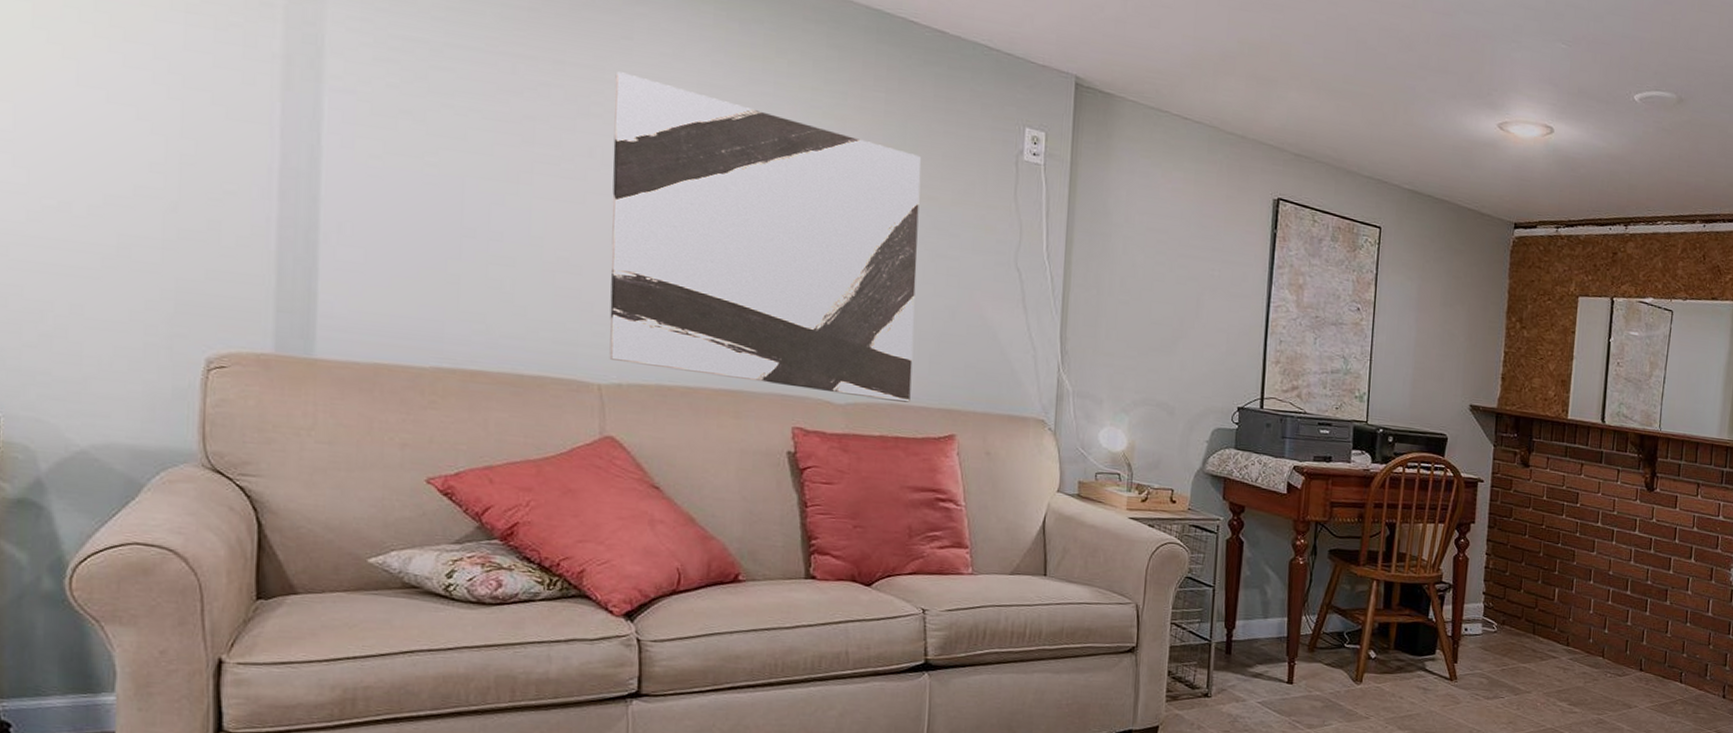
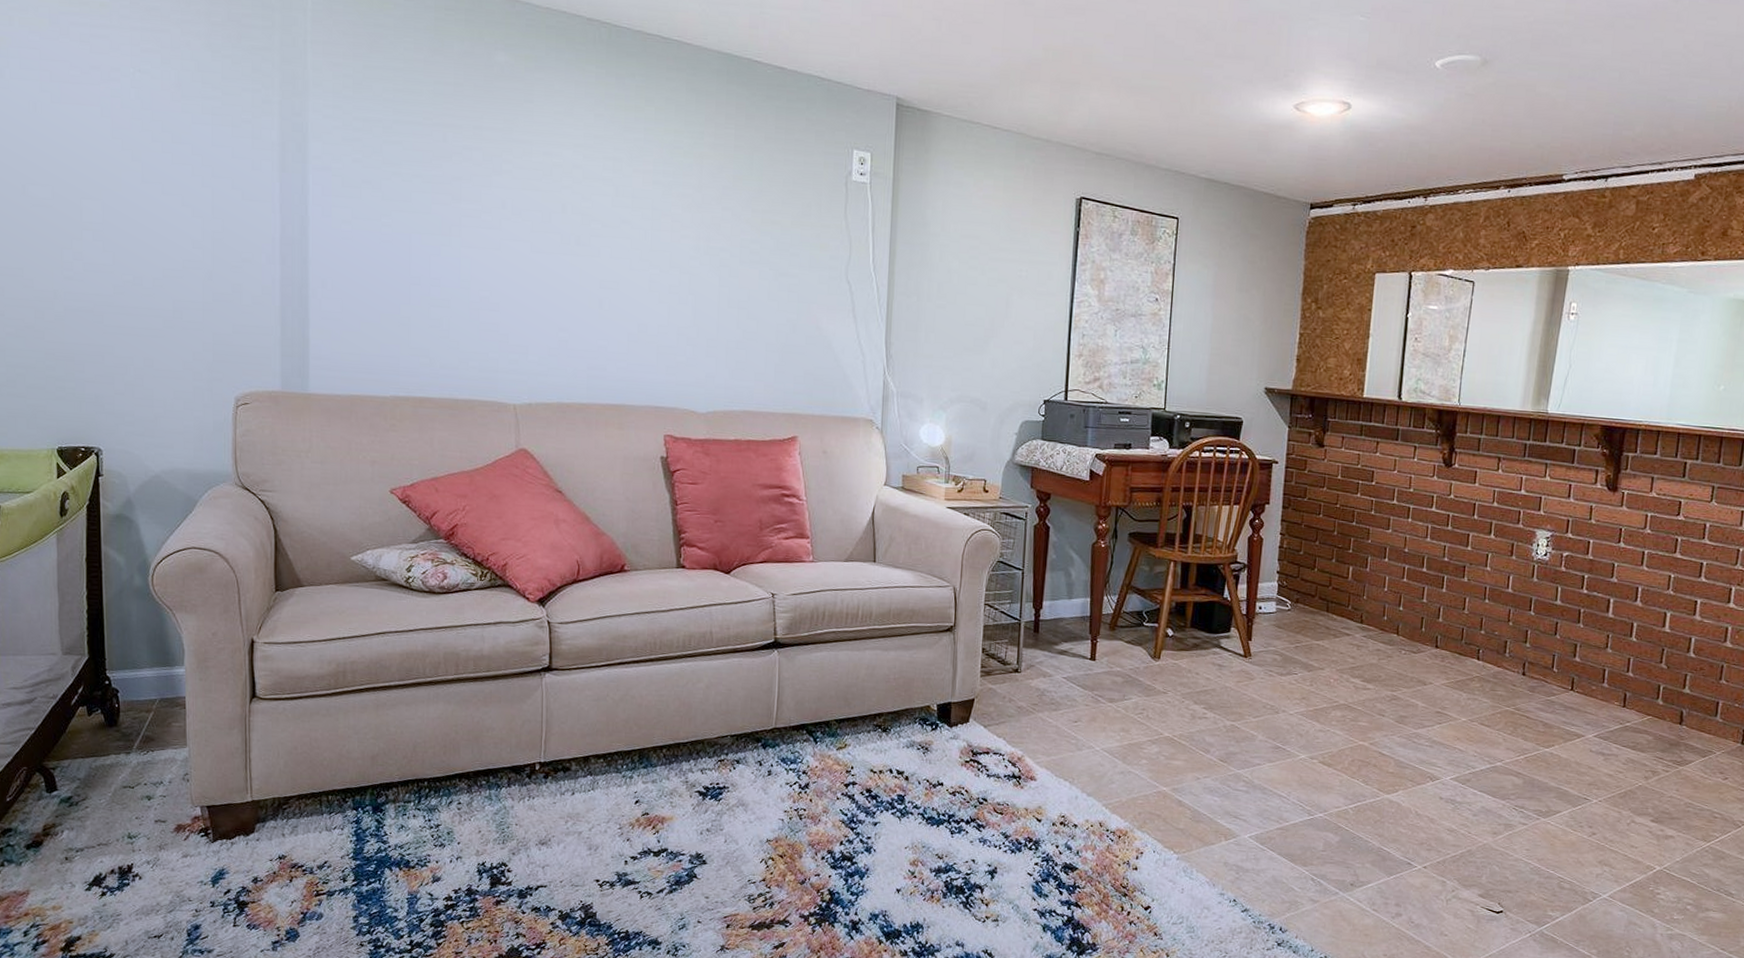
wall art: present [609,71,921,403] -> none [520,132,766,409]

